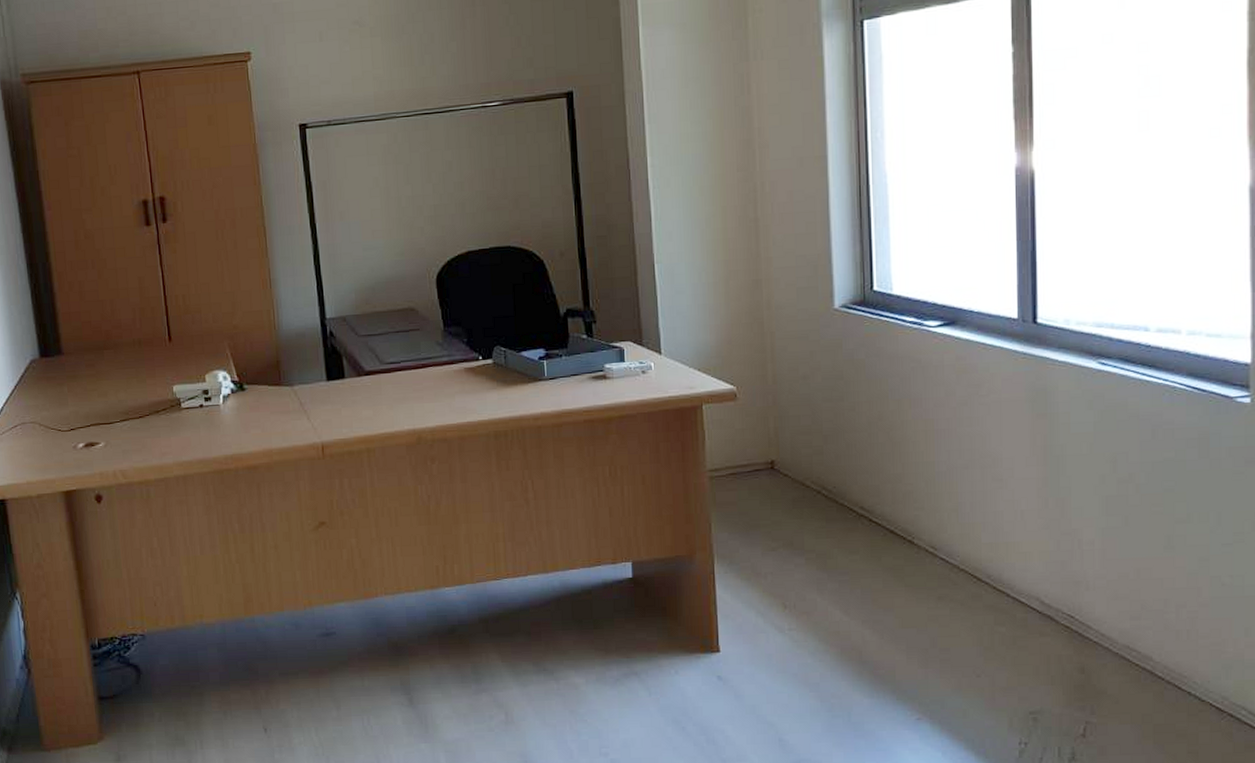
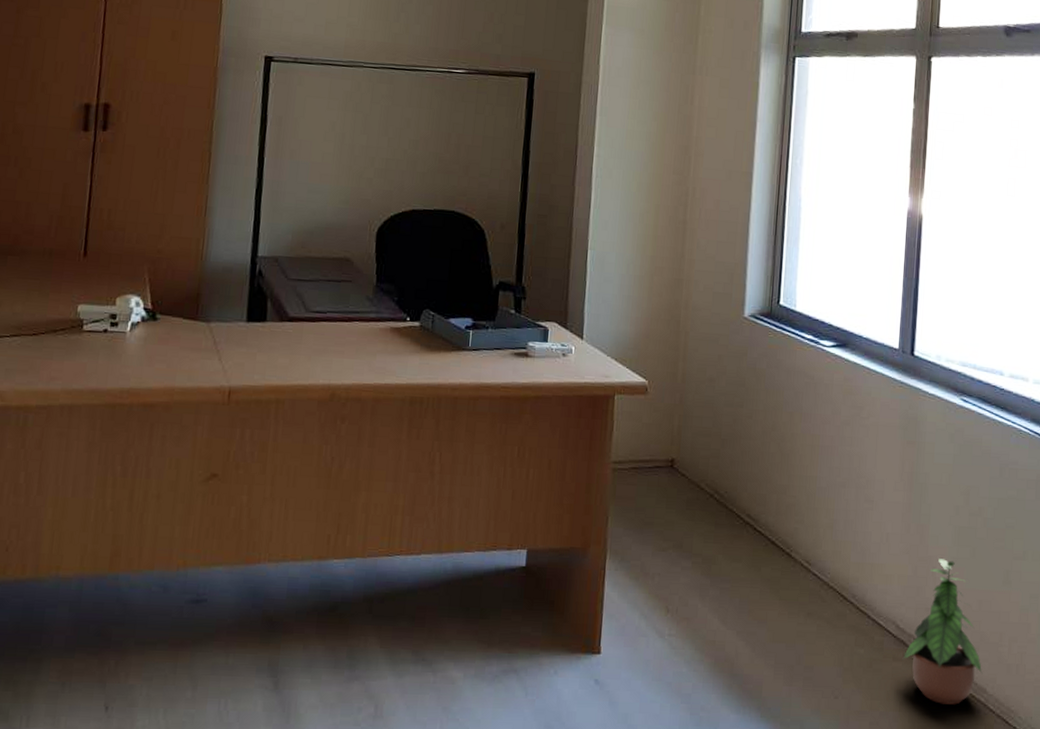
potted plant: none [1052,529,1147,675] -> present [903,557,983,705]

